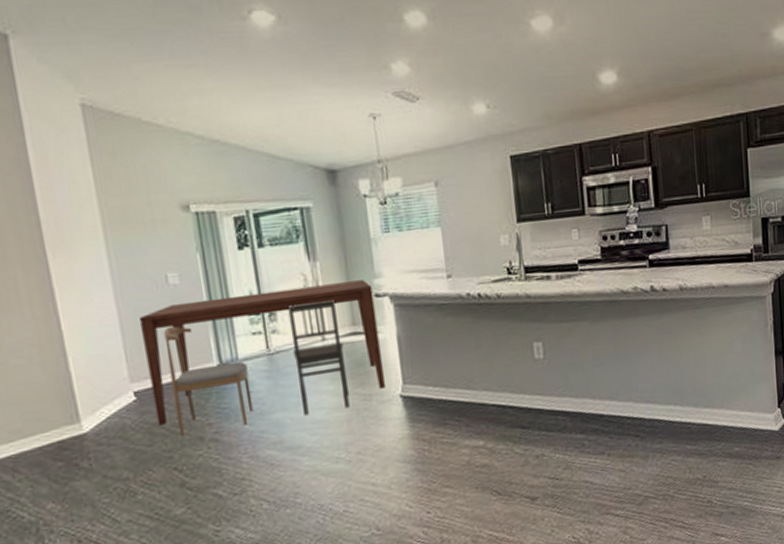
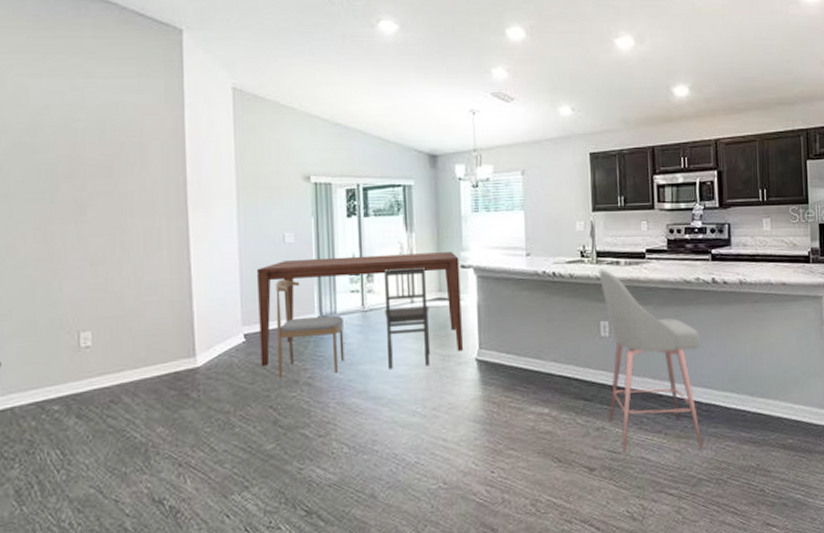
bar stool: none [528,285,649,478] -> present [598,269,704,453]

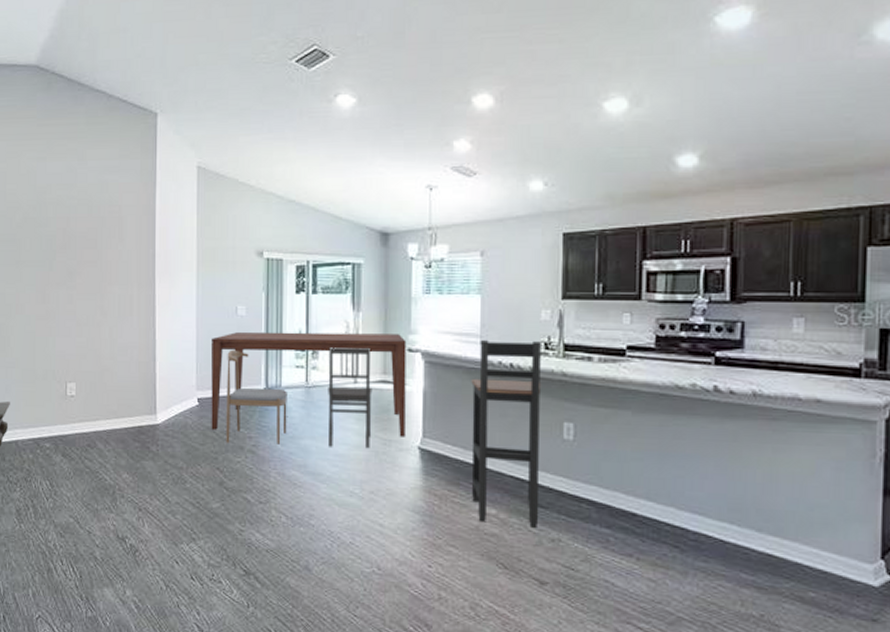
bar stool: none [520,250,585,422] -> present [471,340,542,528]
bar stool: present [598,269,704,453] -> none [565,364,693,585]

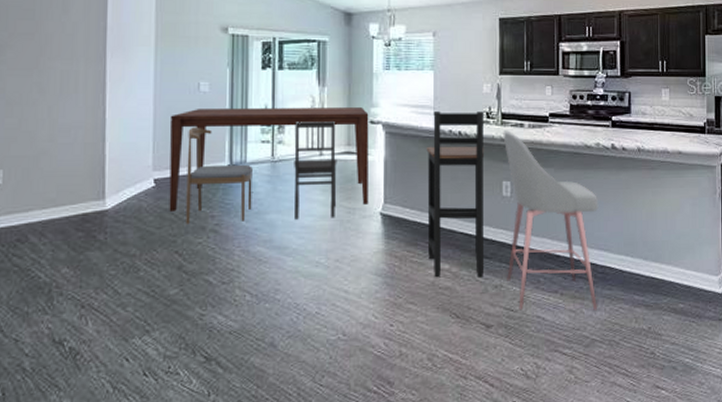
bar stool: none [565,364,693,585] -> present [503,130,599,312]

